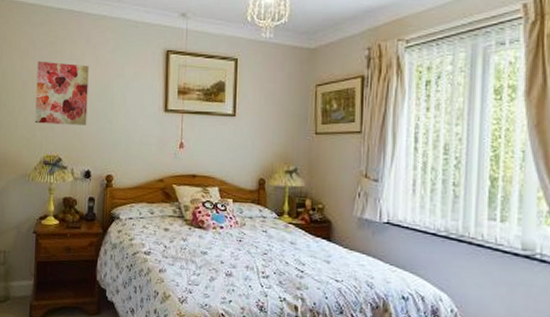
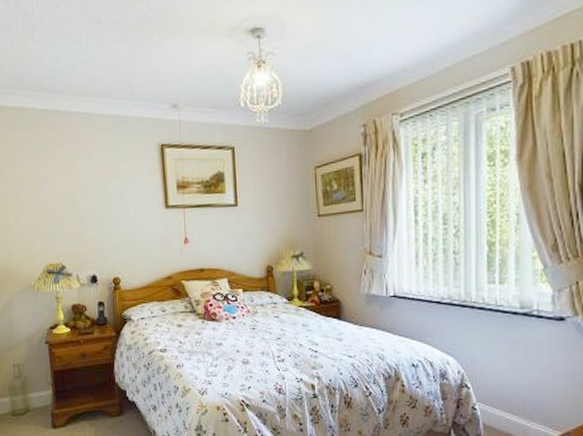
wall art: present [35,61,89,125] -> none [27,167,87,233]

